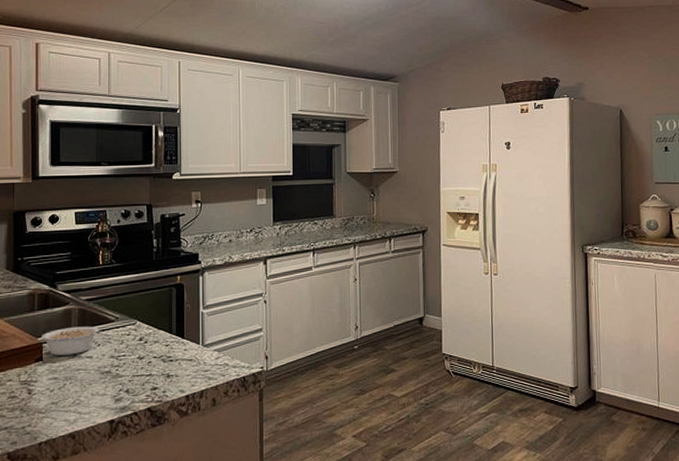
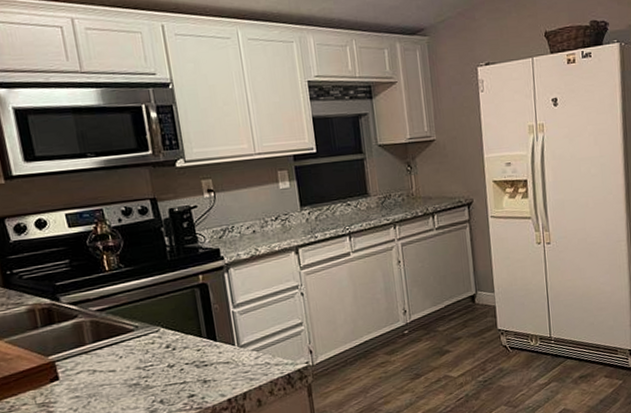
legume: present [42,326,102,356] -> none [52,338,122,373]

